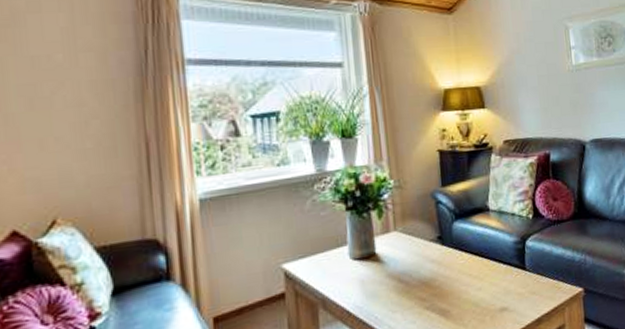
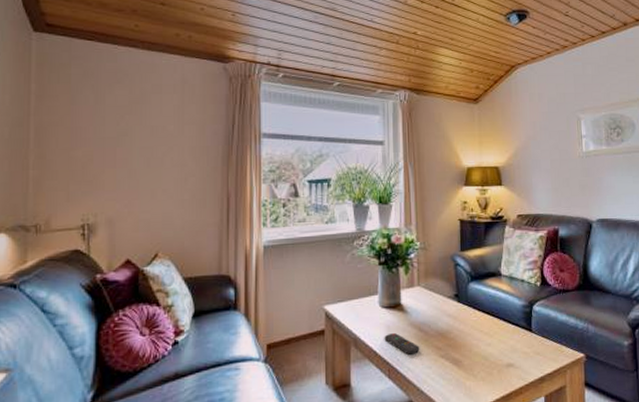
remote control: none [358,287,401,311] -> present [384,333,420,355]

